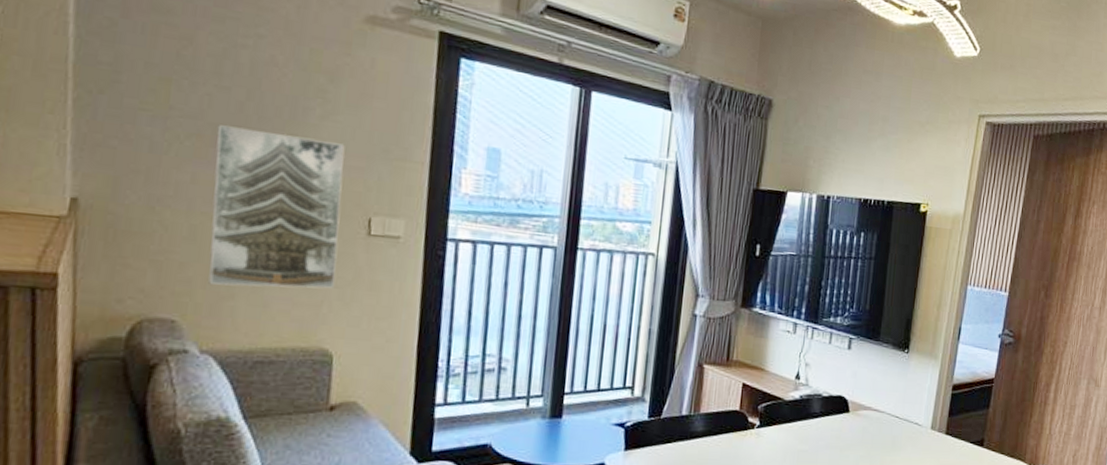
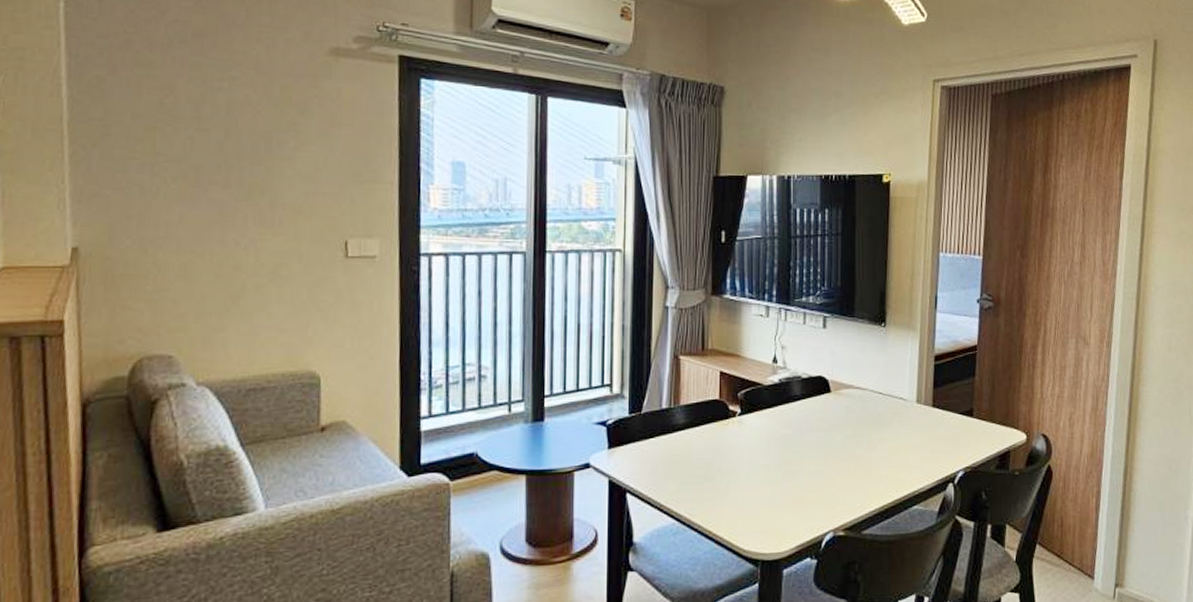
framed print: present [208,125,345,289] -> none [200,166,319,319]

